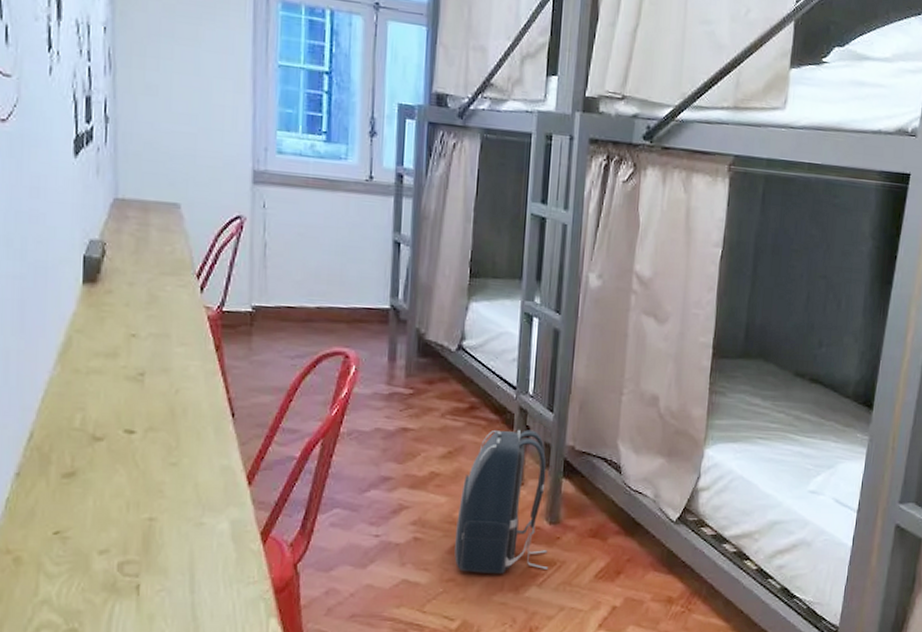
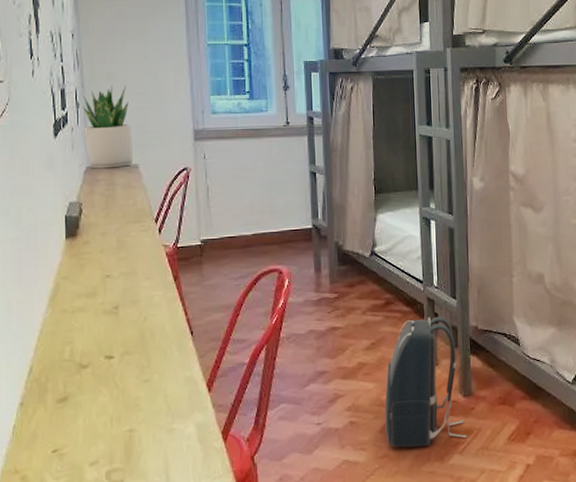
planter: none [113,100,174,205] -> present [82,85,132,169]

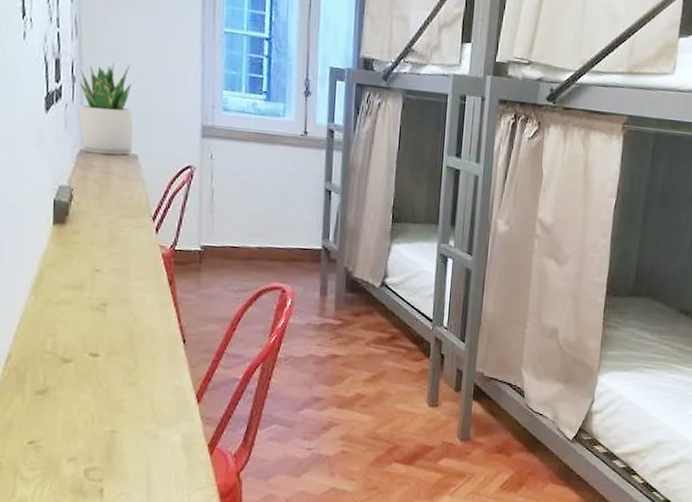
backpack: present [384,316,467,448] -> none [377,357,459,484]

